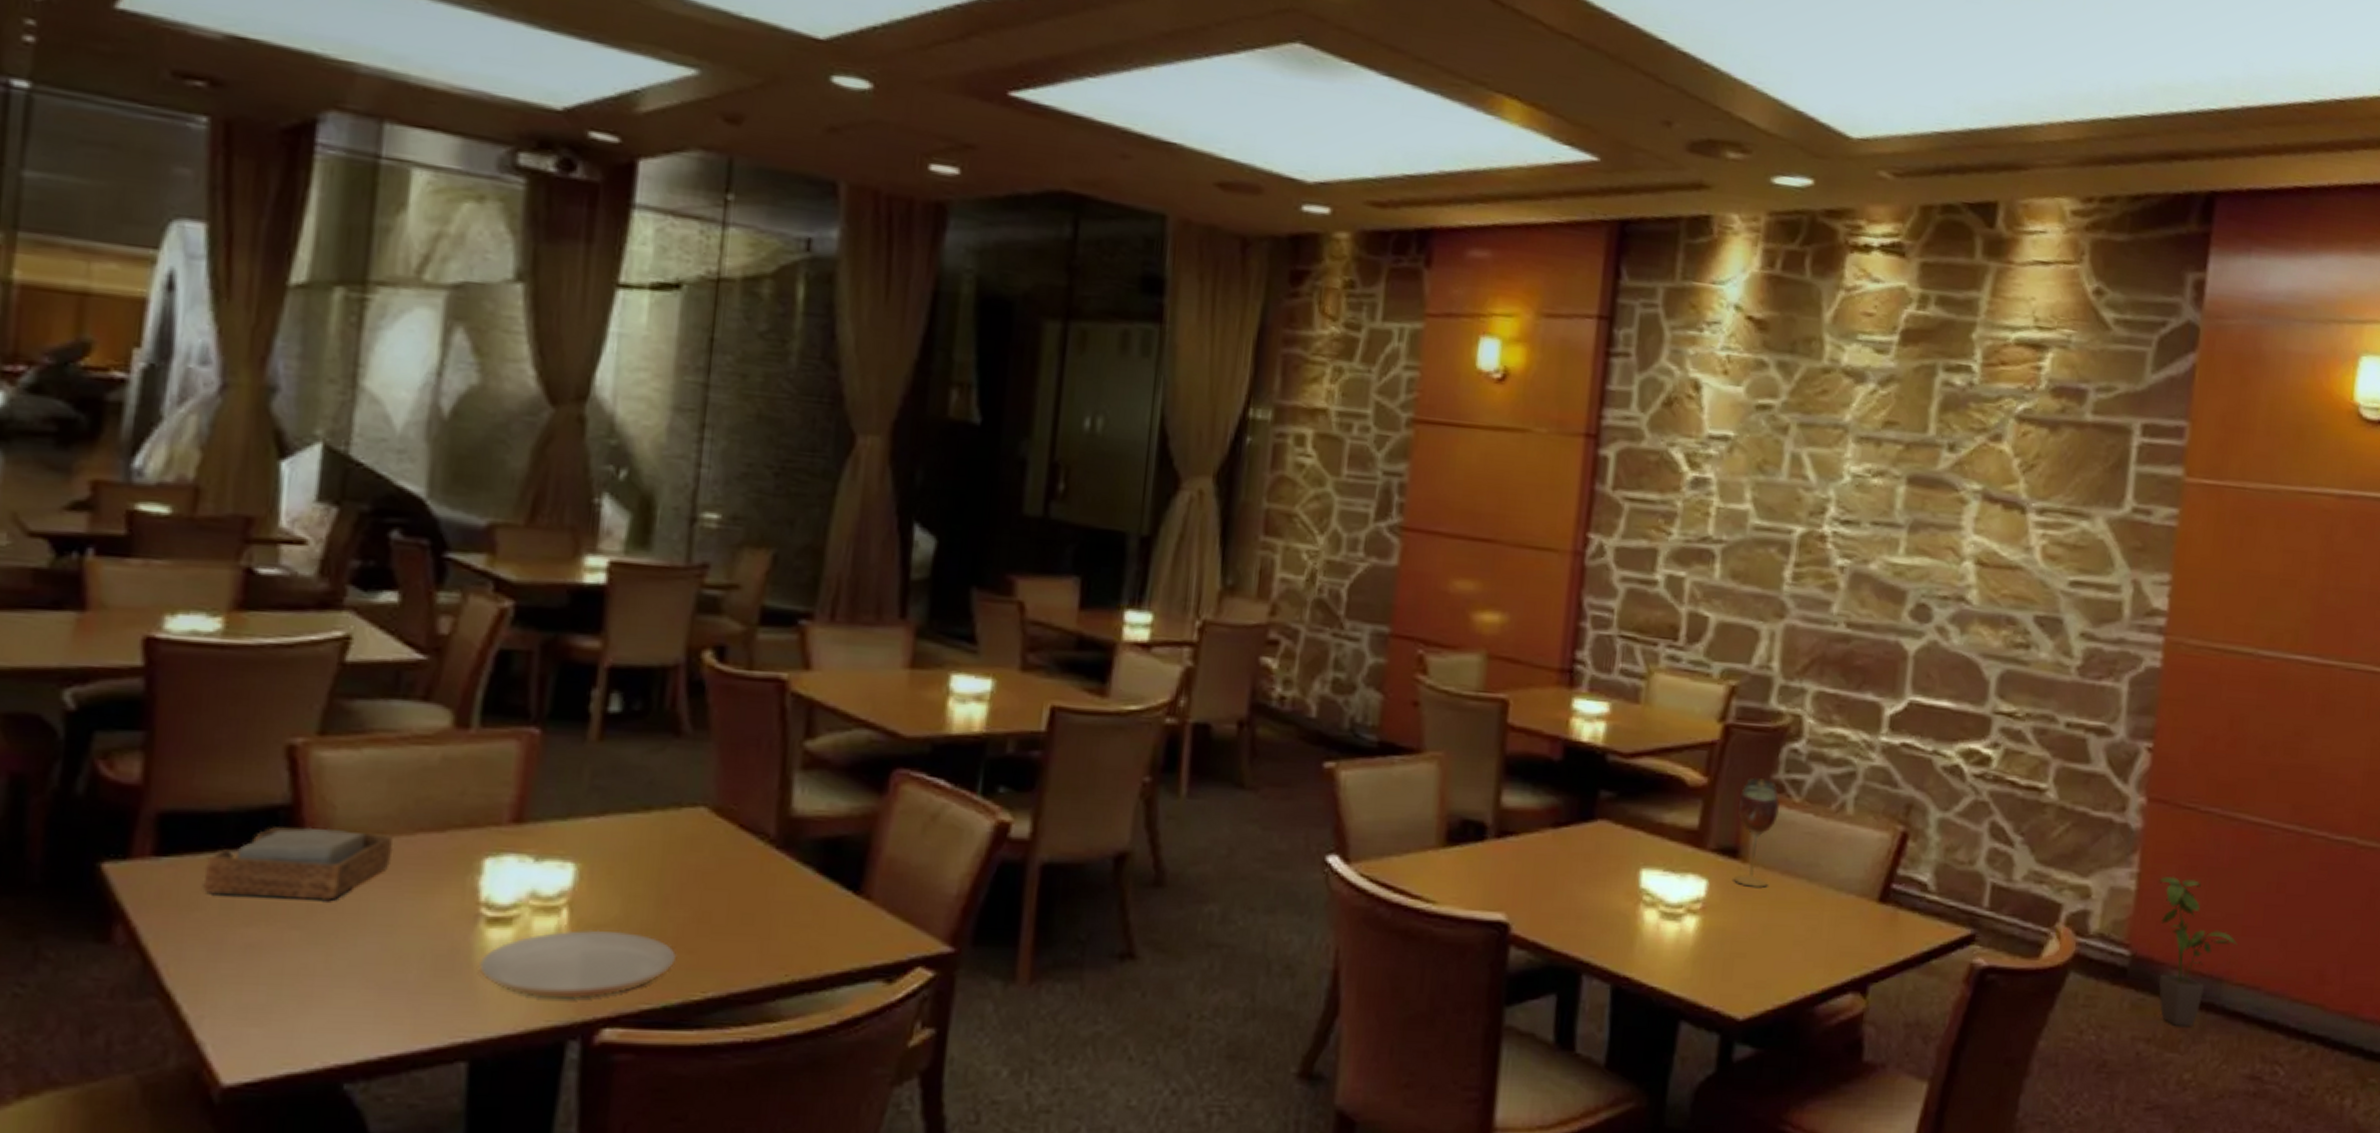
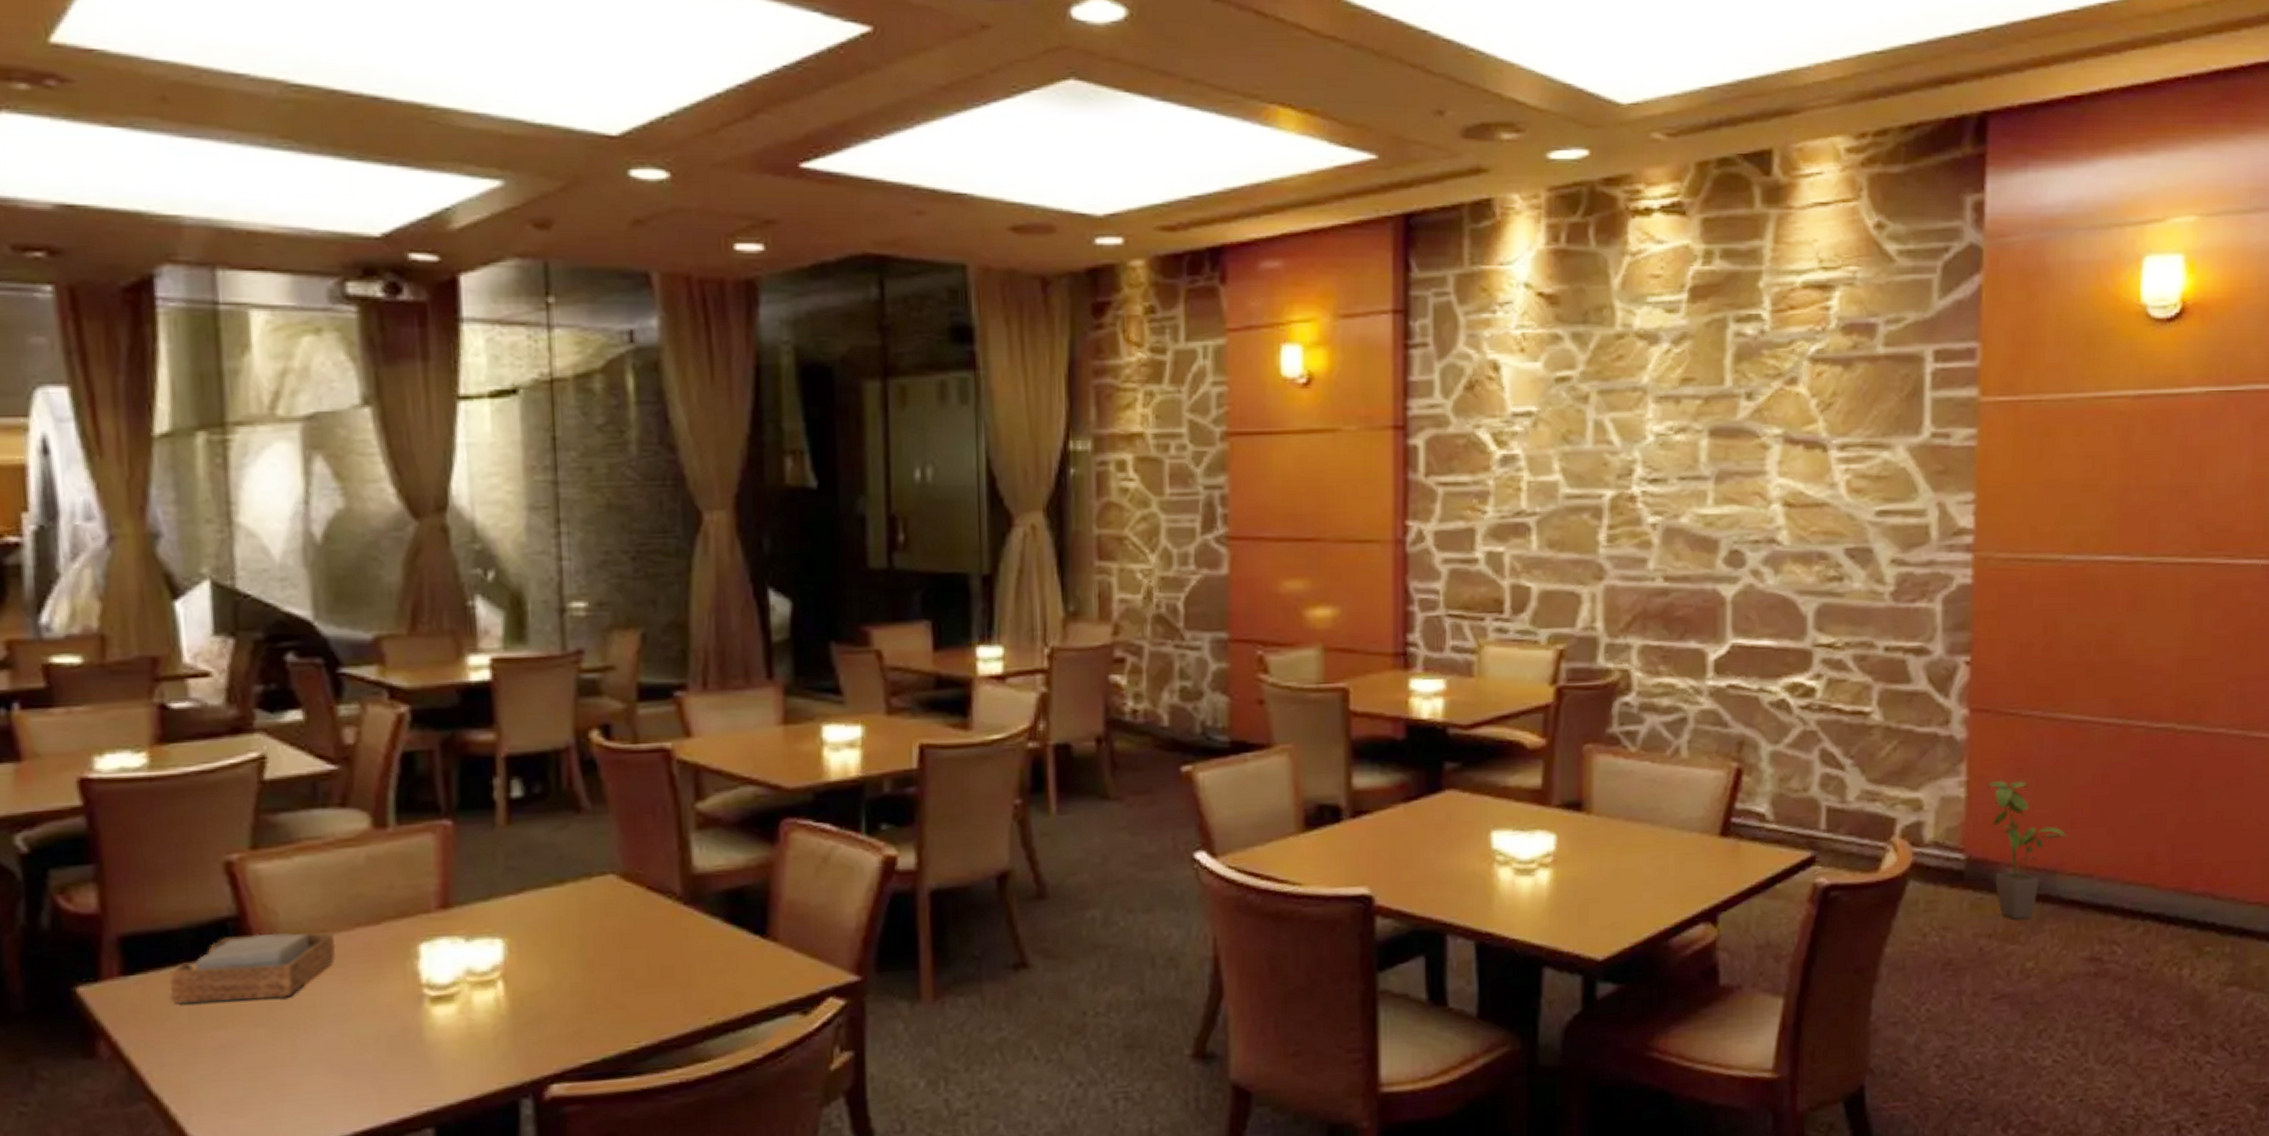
plate: present [479,929,677,999] -> none [431,996,608,1063]
wineglass: present [1734,777,1780,889] -> none [1577,733,1616,837]

